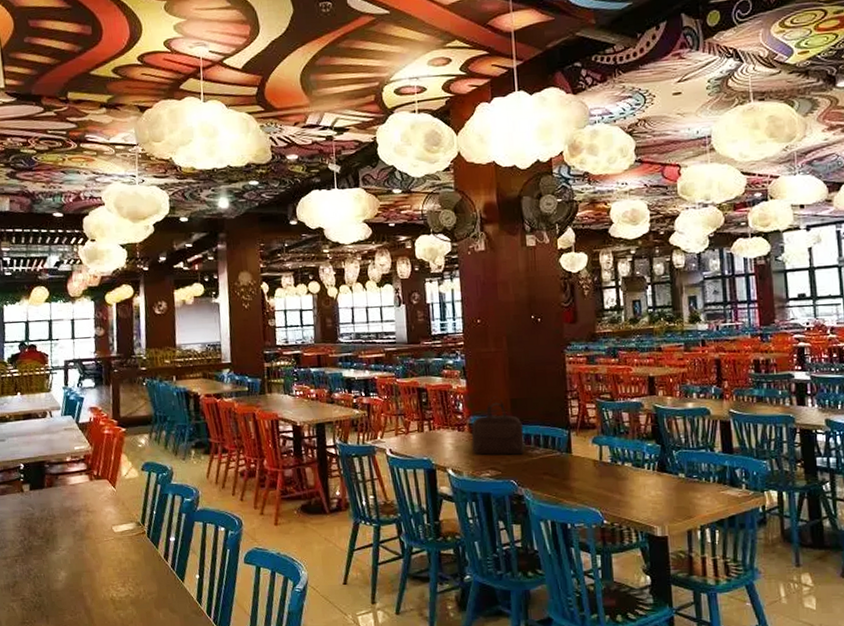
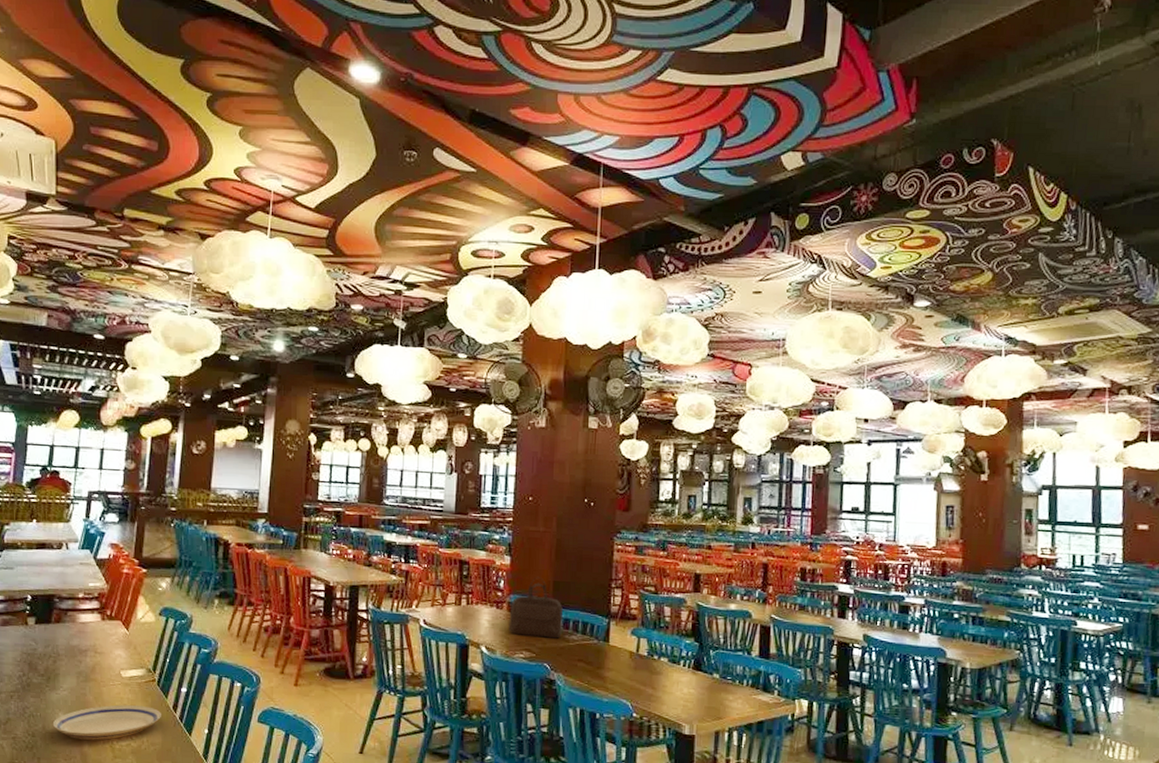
plate: none [56,558,155,595] -> present [52,705,161,741]

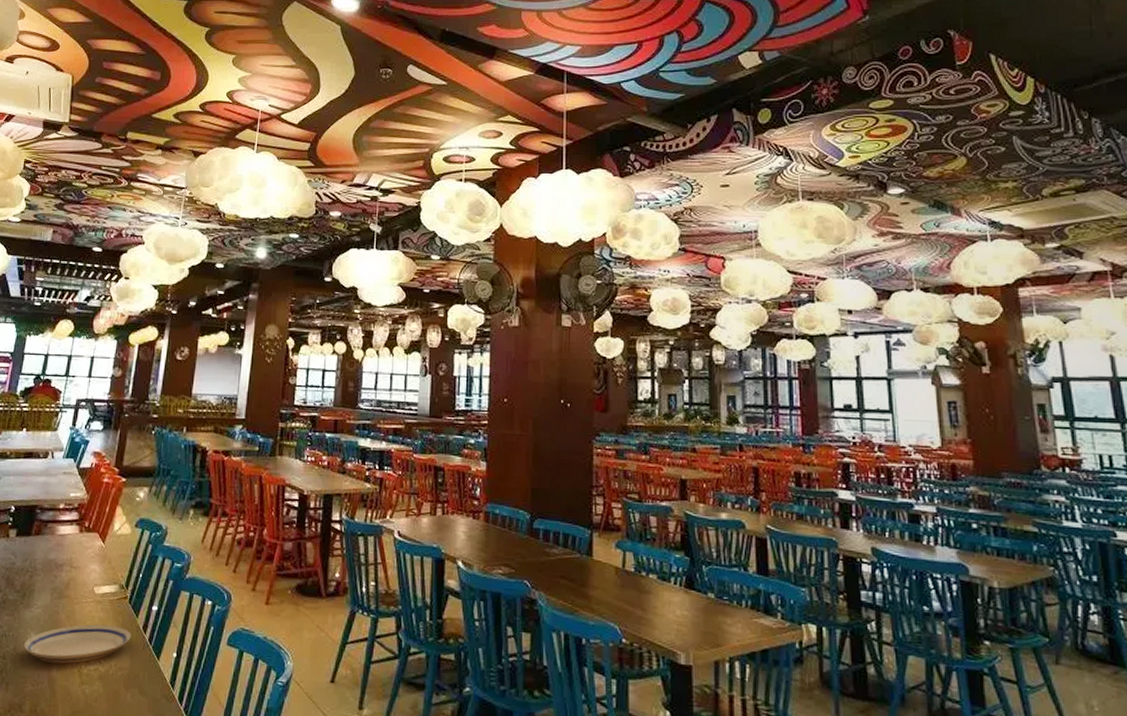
handbag: present [508,577,564,639] -> none [486,484,543,552]

